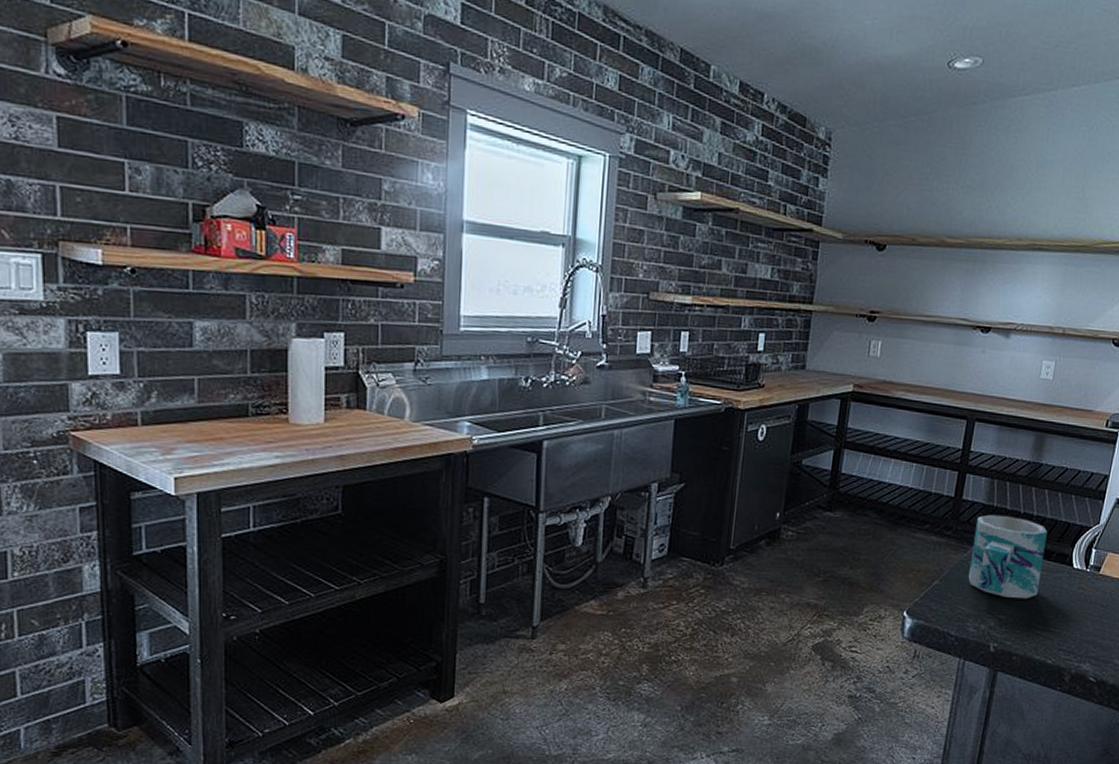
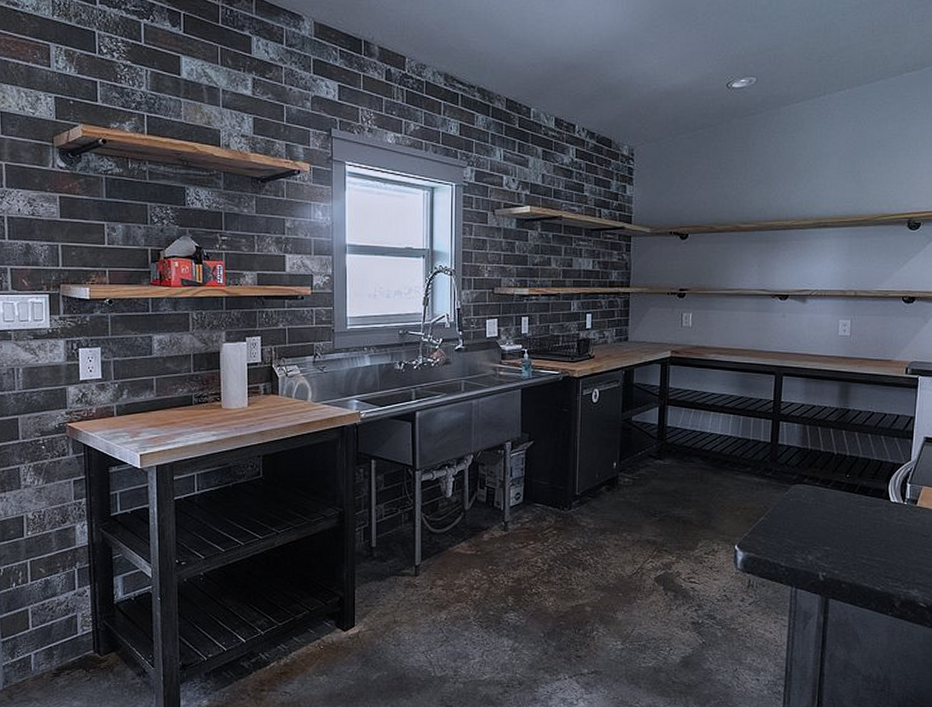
mug: present [968,514,1048,599] -> none [791,456,862,532]

